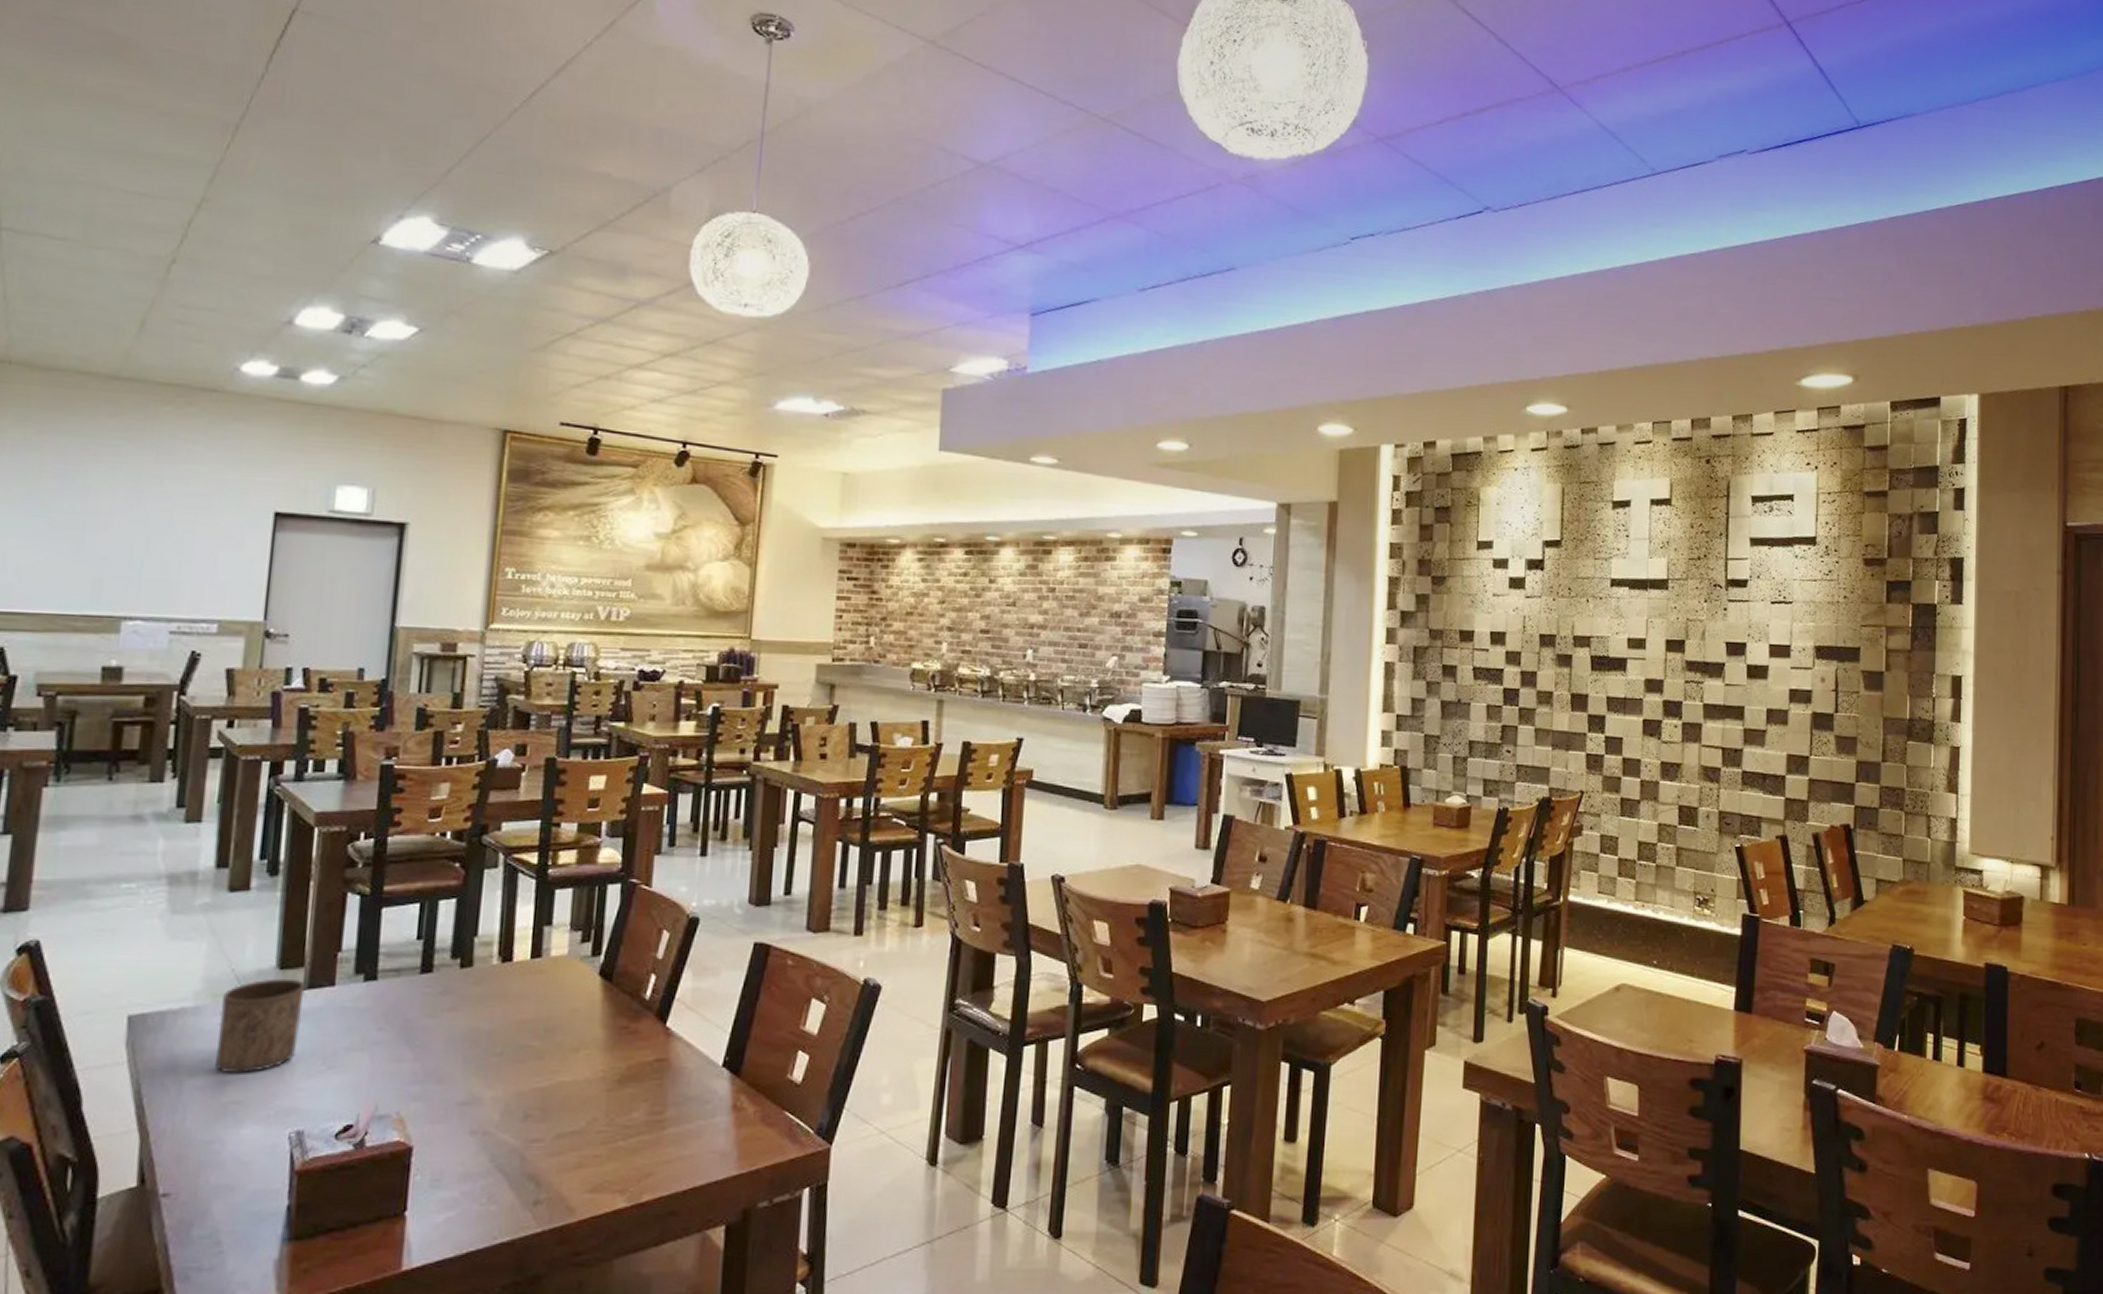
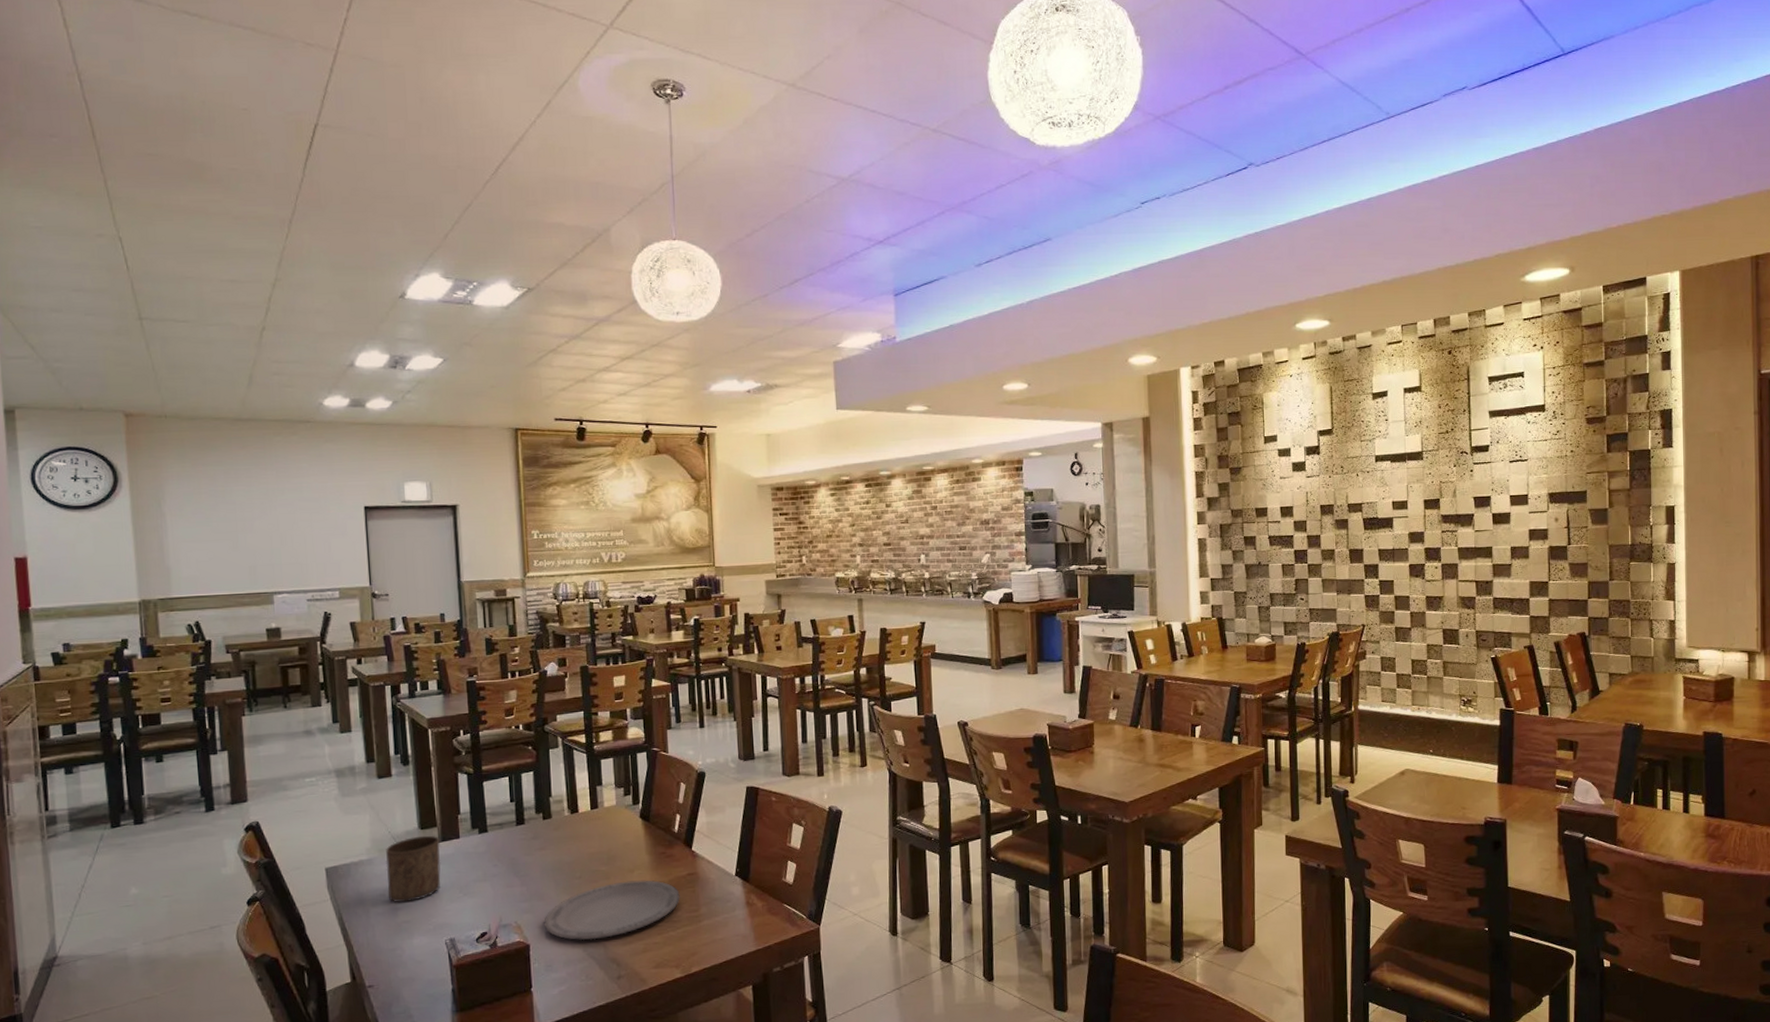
plate: none [438,1064,641,1146] -> present [544,880,680,941]

